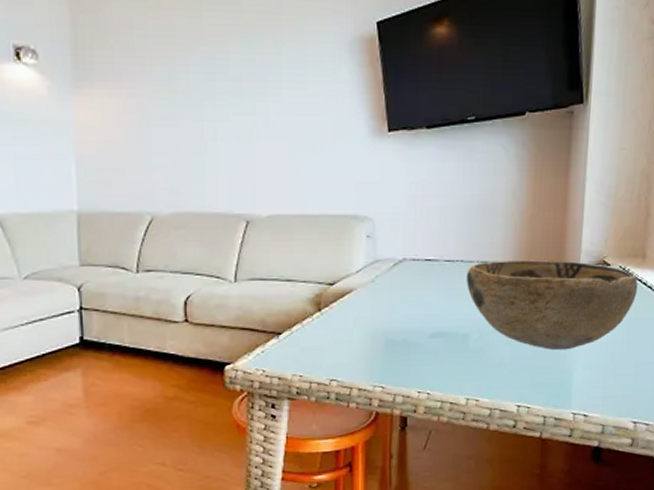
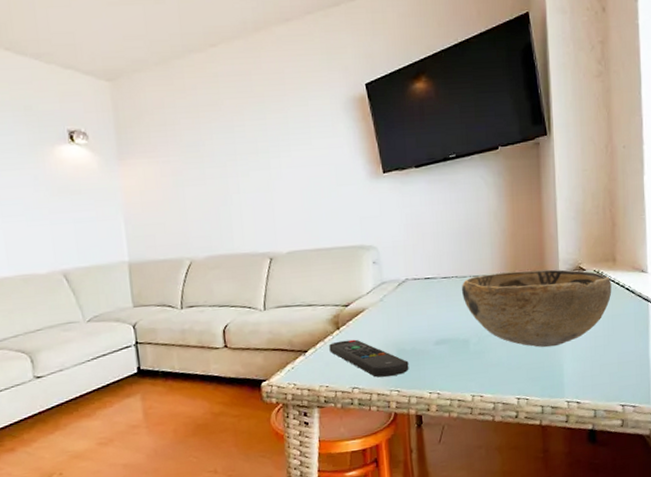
remote control: none [307,324,398,370] -> present [329,339,409,378]

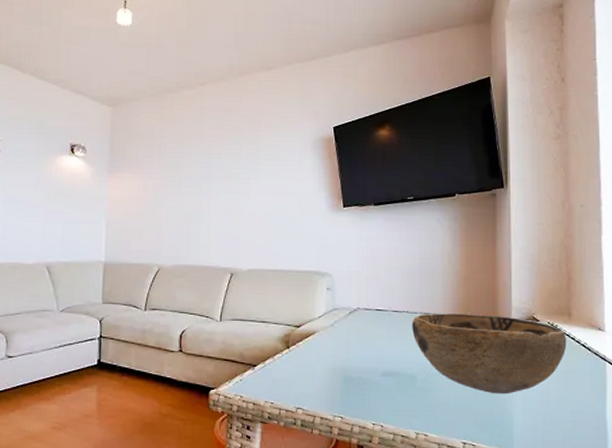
remote control: present [329,339,409,378] -> none [278,360,354,401]

